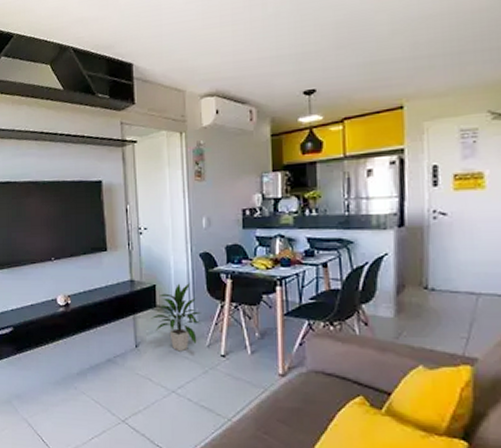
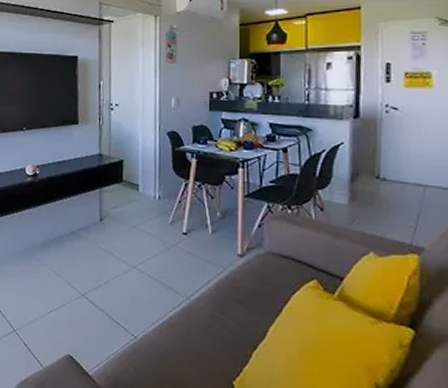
indoor plant: present [150,283,201,352] -> none [116,160,166,228]

